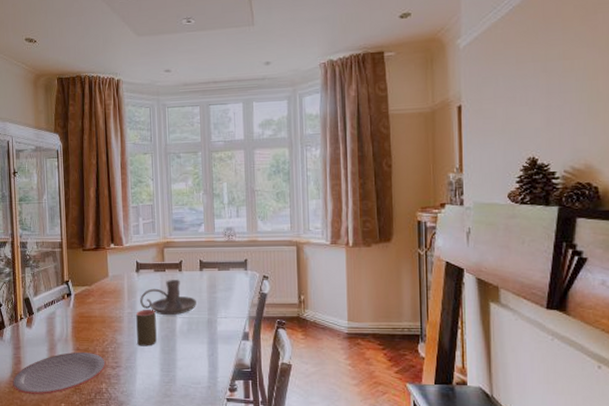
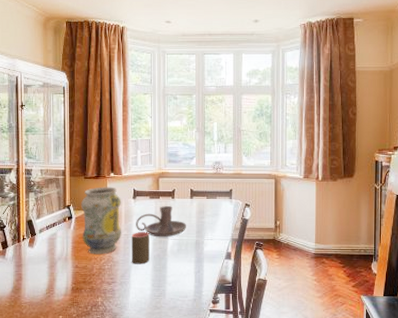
plate: present [12,351,105,394] -> none [12,269,102,308]
vase: none [80,259,126,335] -> present [81,187,122,255]

